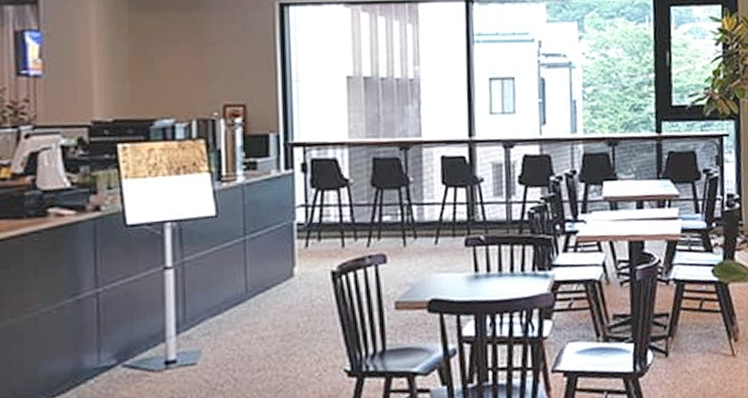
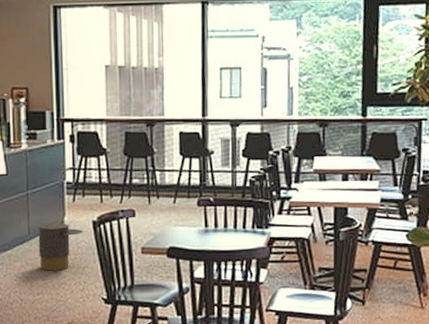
trash can: none [259,276,319,339] -> present [38,223,83,271]

